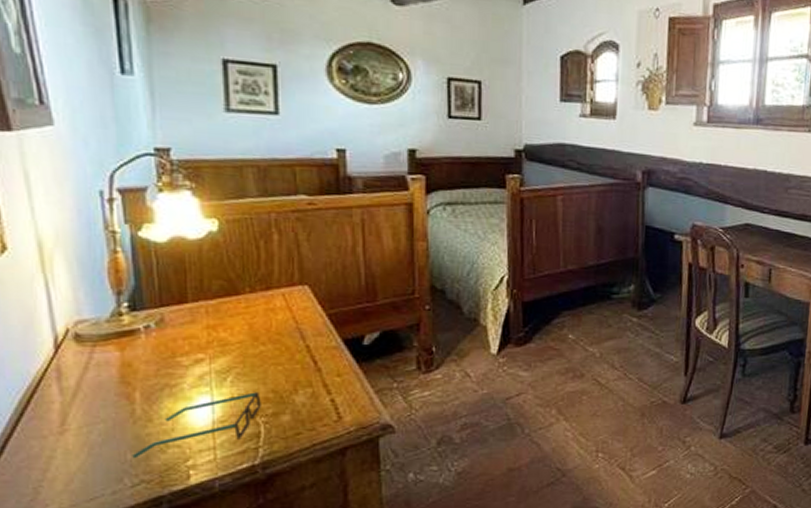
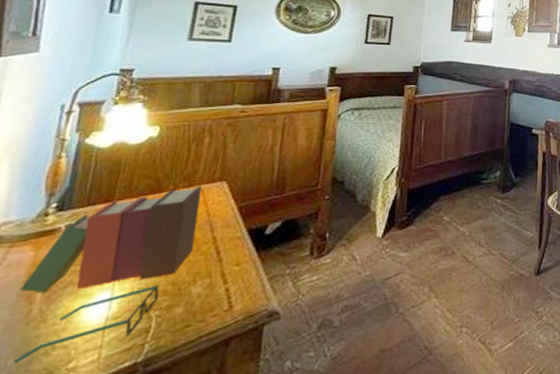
books: none [115,289,287,394] -> present [19,186,202,294]

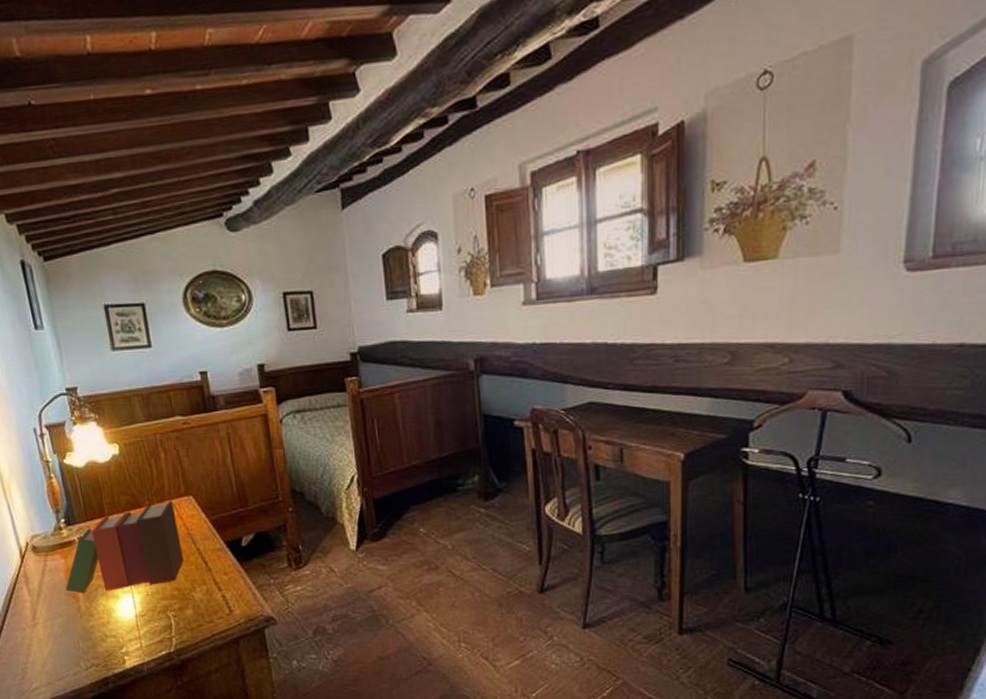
glasses: present [13,285,160,365] -> none [83,590,170,647]

